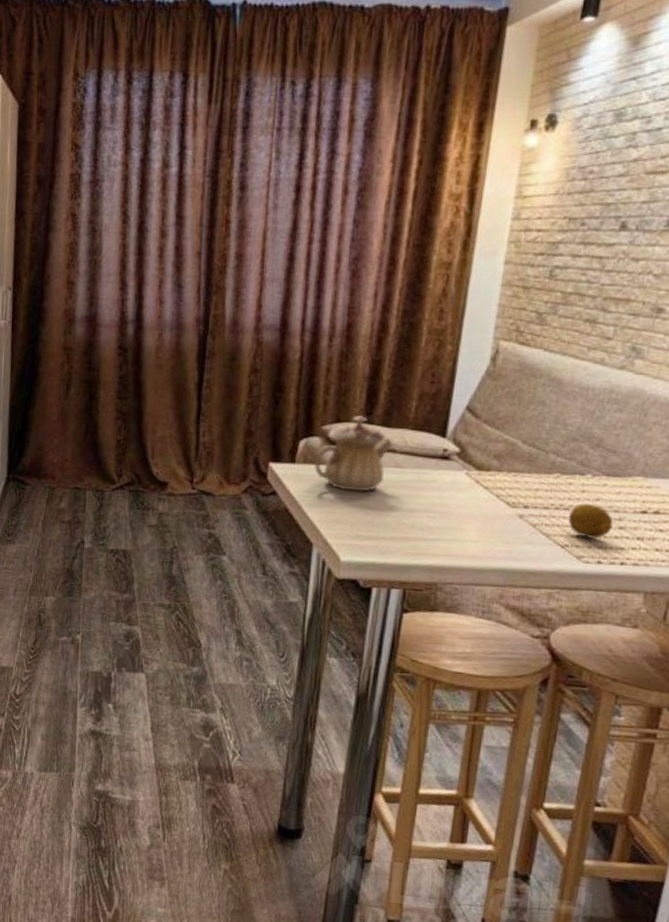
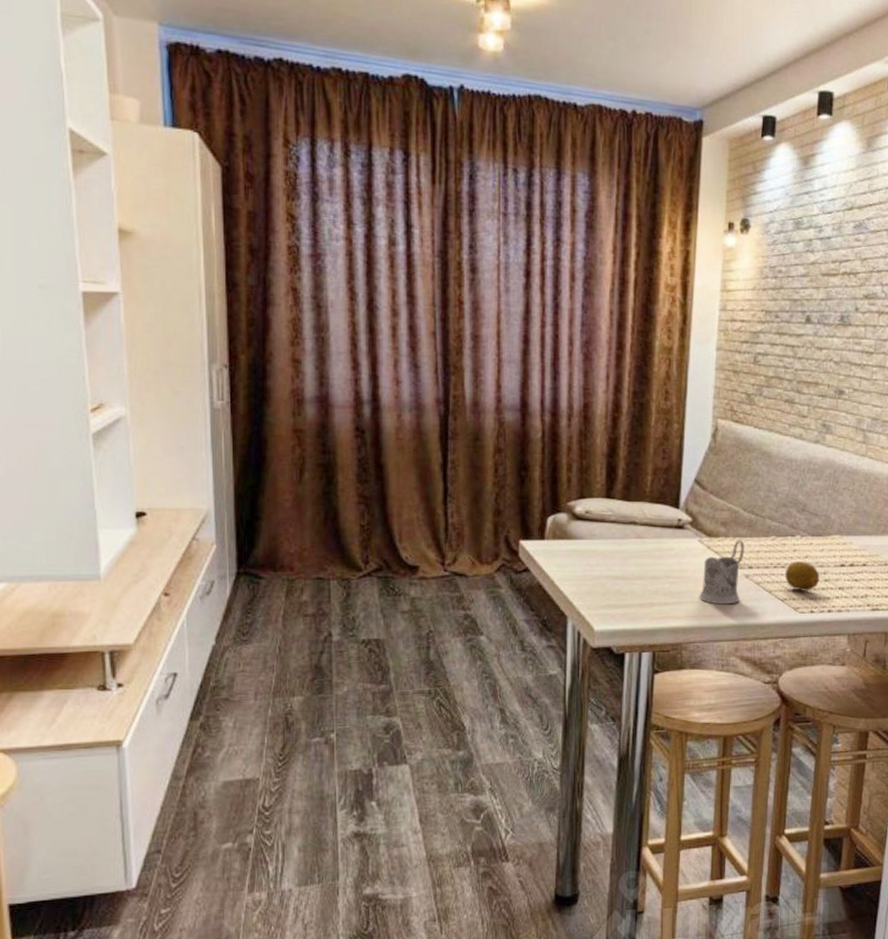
teapot: present [315,415,393,492] -> none [564,491,634,563]
tea glass holder: none [461,475,521,546] -> present [699,540,745,605]

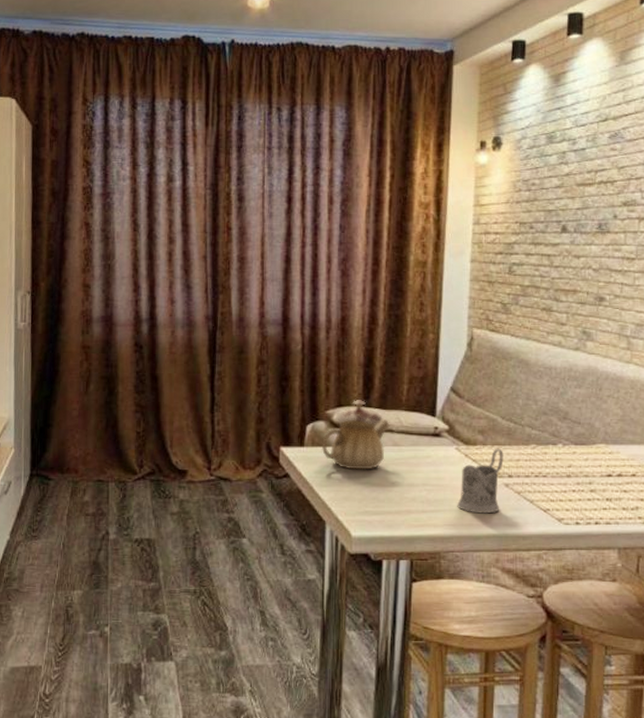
teapot: none [564,491,634,563] -> present [322,400,390,470]
fruit: present [785,562,820,591] -> none [547,471,585,502]

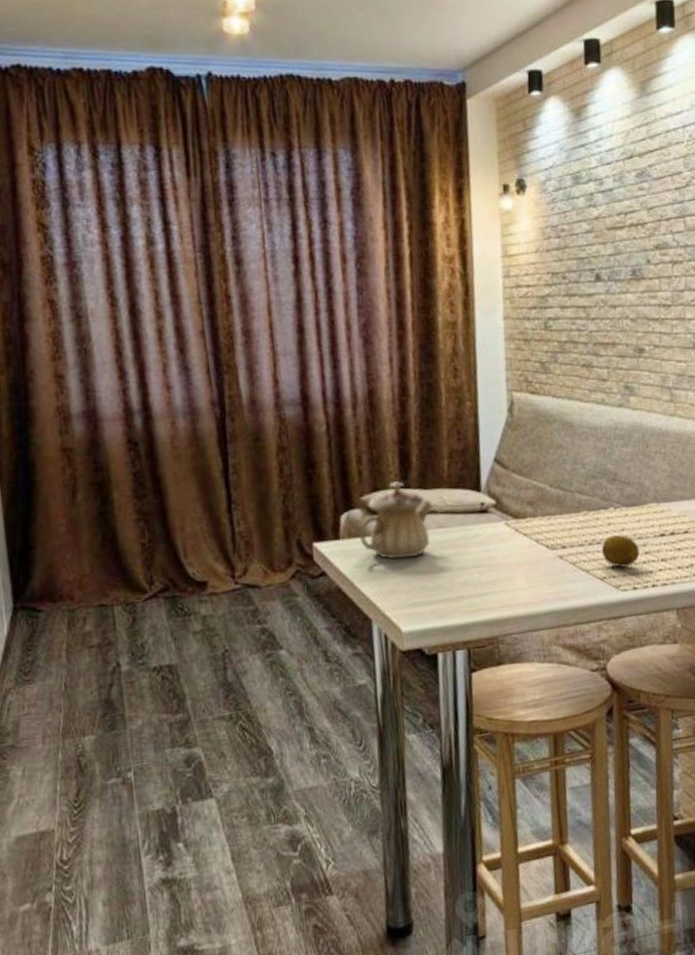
tea glass holder: present [457,448,504,514] -> none [511,518,556,591]
fruit: none [547,471,585,502] -> present [601,535,640,567]

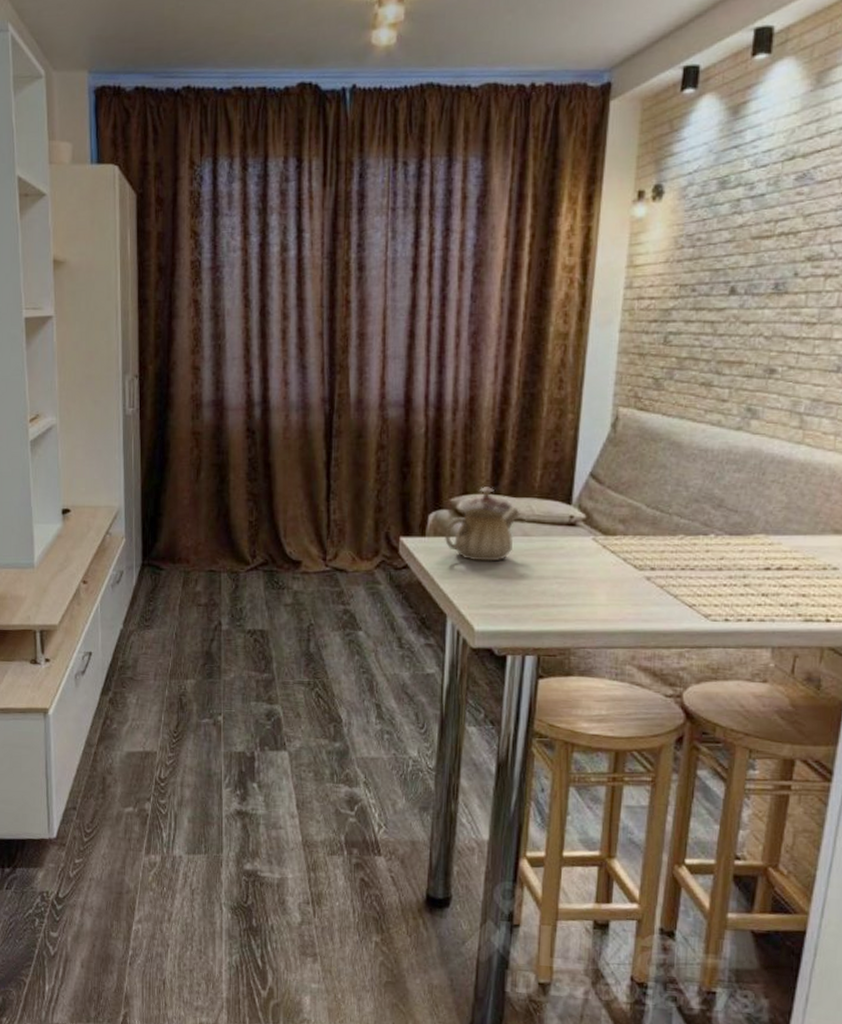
fruit: present [601,535,640,567] -> none [694,563,738,597]

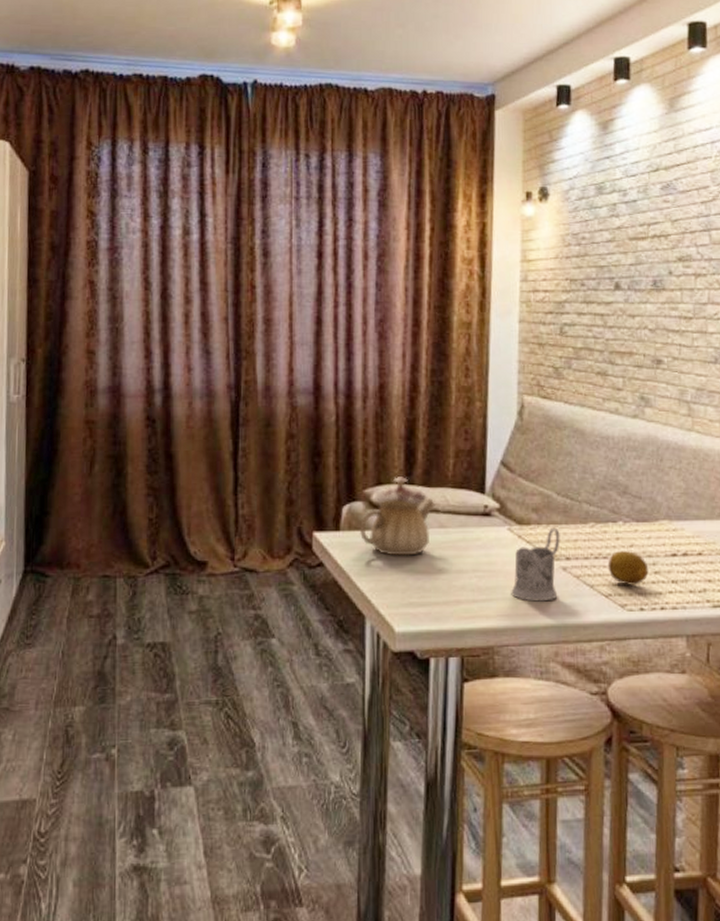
tea glass holder: none [591,538,647,609] -> present [511,527,560,602]
fruit: none [694,563,738,597] -> present [607,551,649,585]

